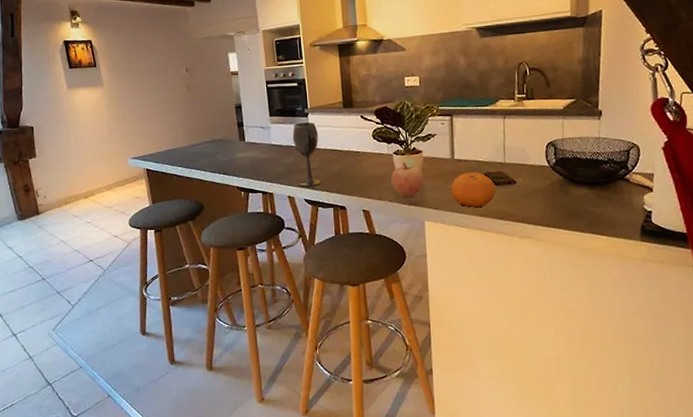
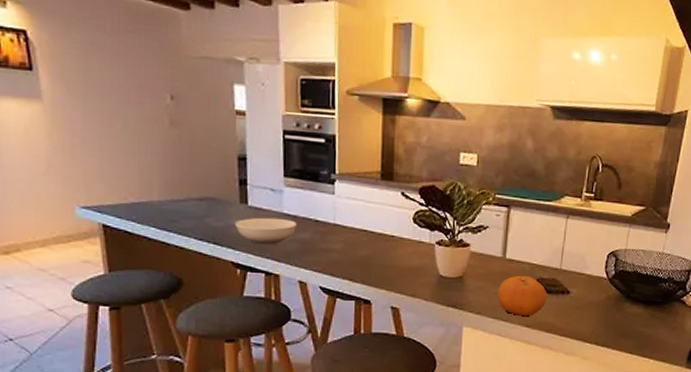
bowl: none [237,148,283,171] -> present [234,217,298,246]
wine glass: present [292,122,322,187] -> none [312,191,346,272]
fruit: present [391,158,424,198] -> none [430,251,469,298]

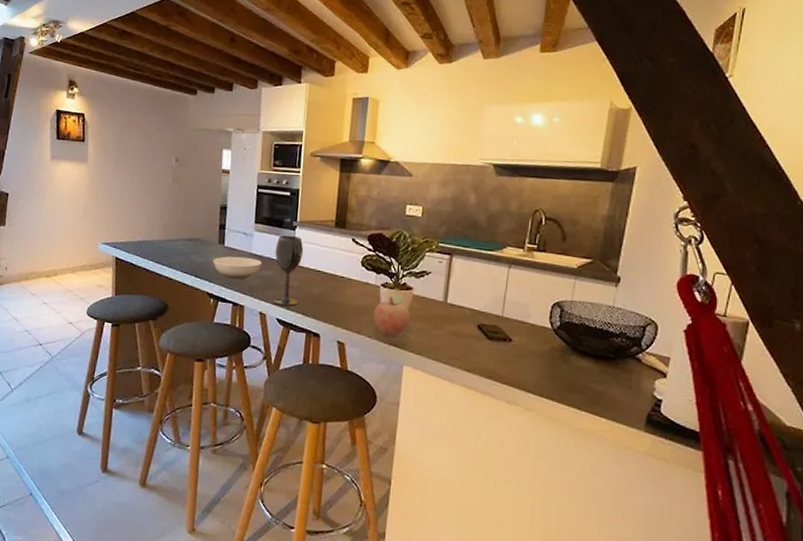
wine glass: none [312,191,346,272] -> present [273,235,304,306]
fruit: none [430,251,469,298] -> present [374,293,411,337]
fruit: present [497,275,548,317] -> none [438,319,489,362]

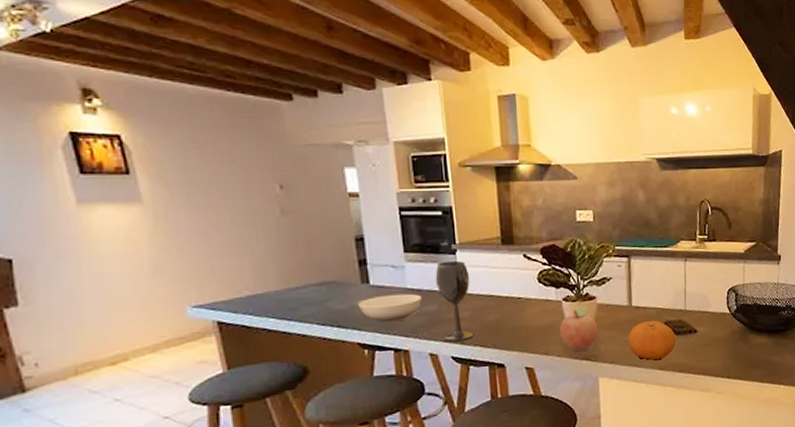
fruit: none [438,319,489,362] -> present [628,320,677,361]

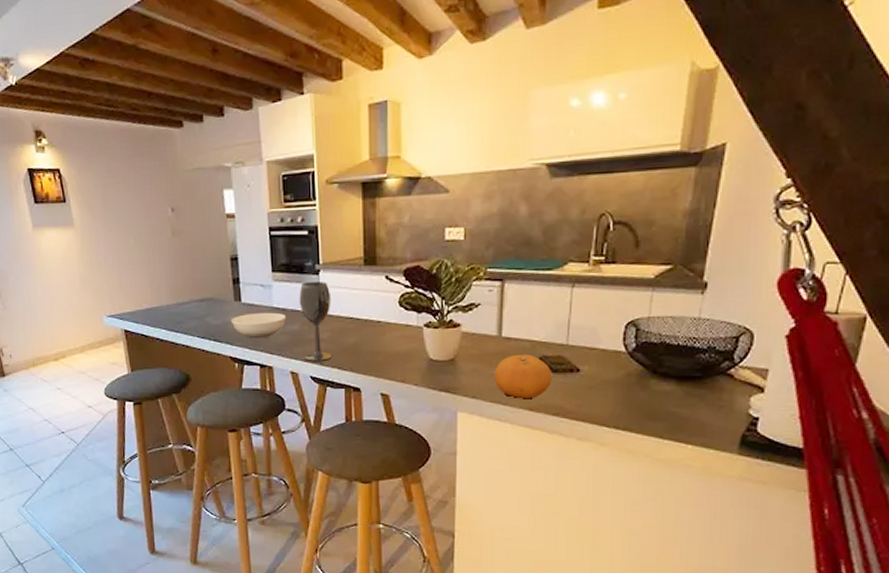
fruit: present [560,305,599,352] -> none [419,333,461,382]

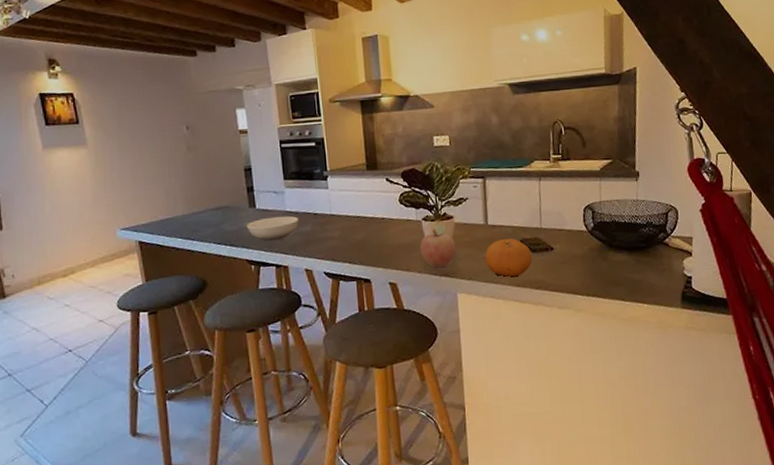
wine glass: present [299,282,333,361] -> none [310,186,344,258]
fruit: none [419,333,461,382] -> present [420,224,456,269]

